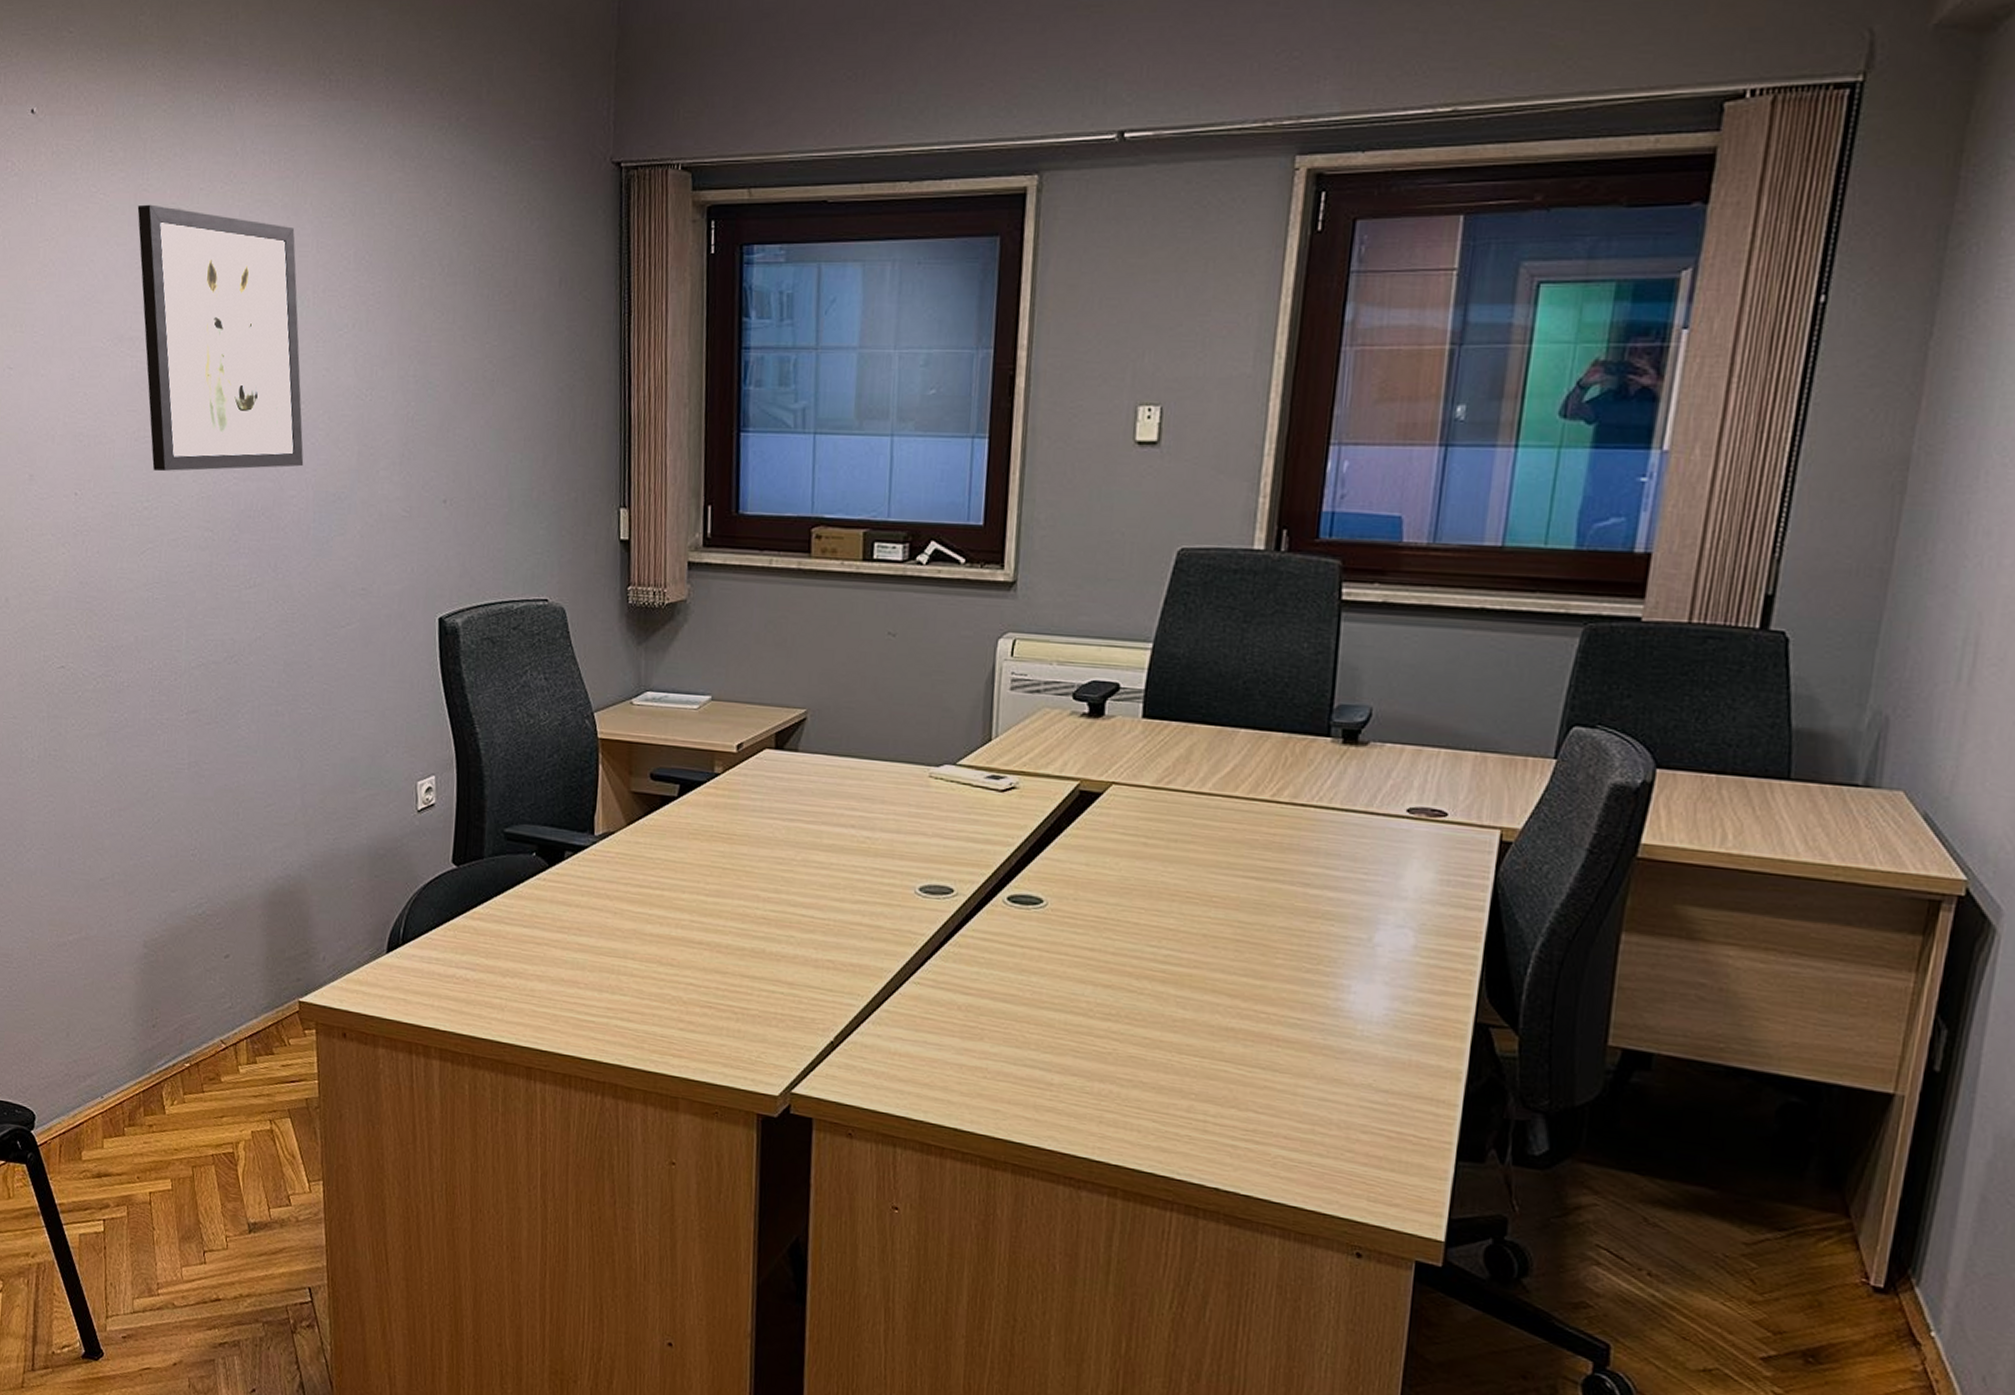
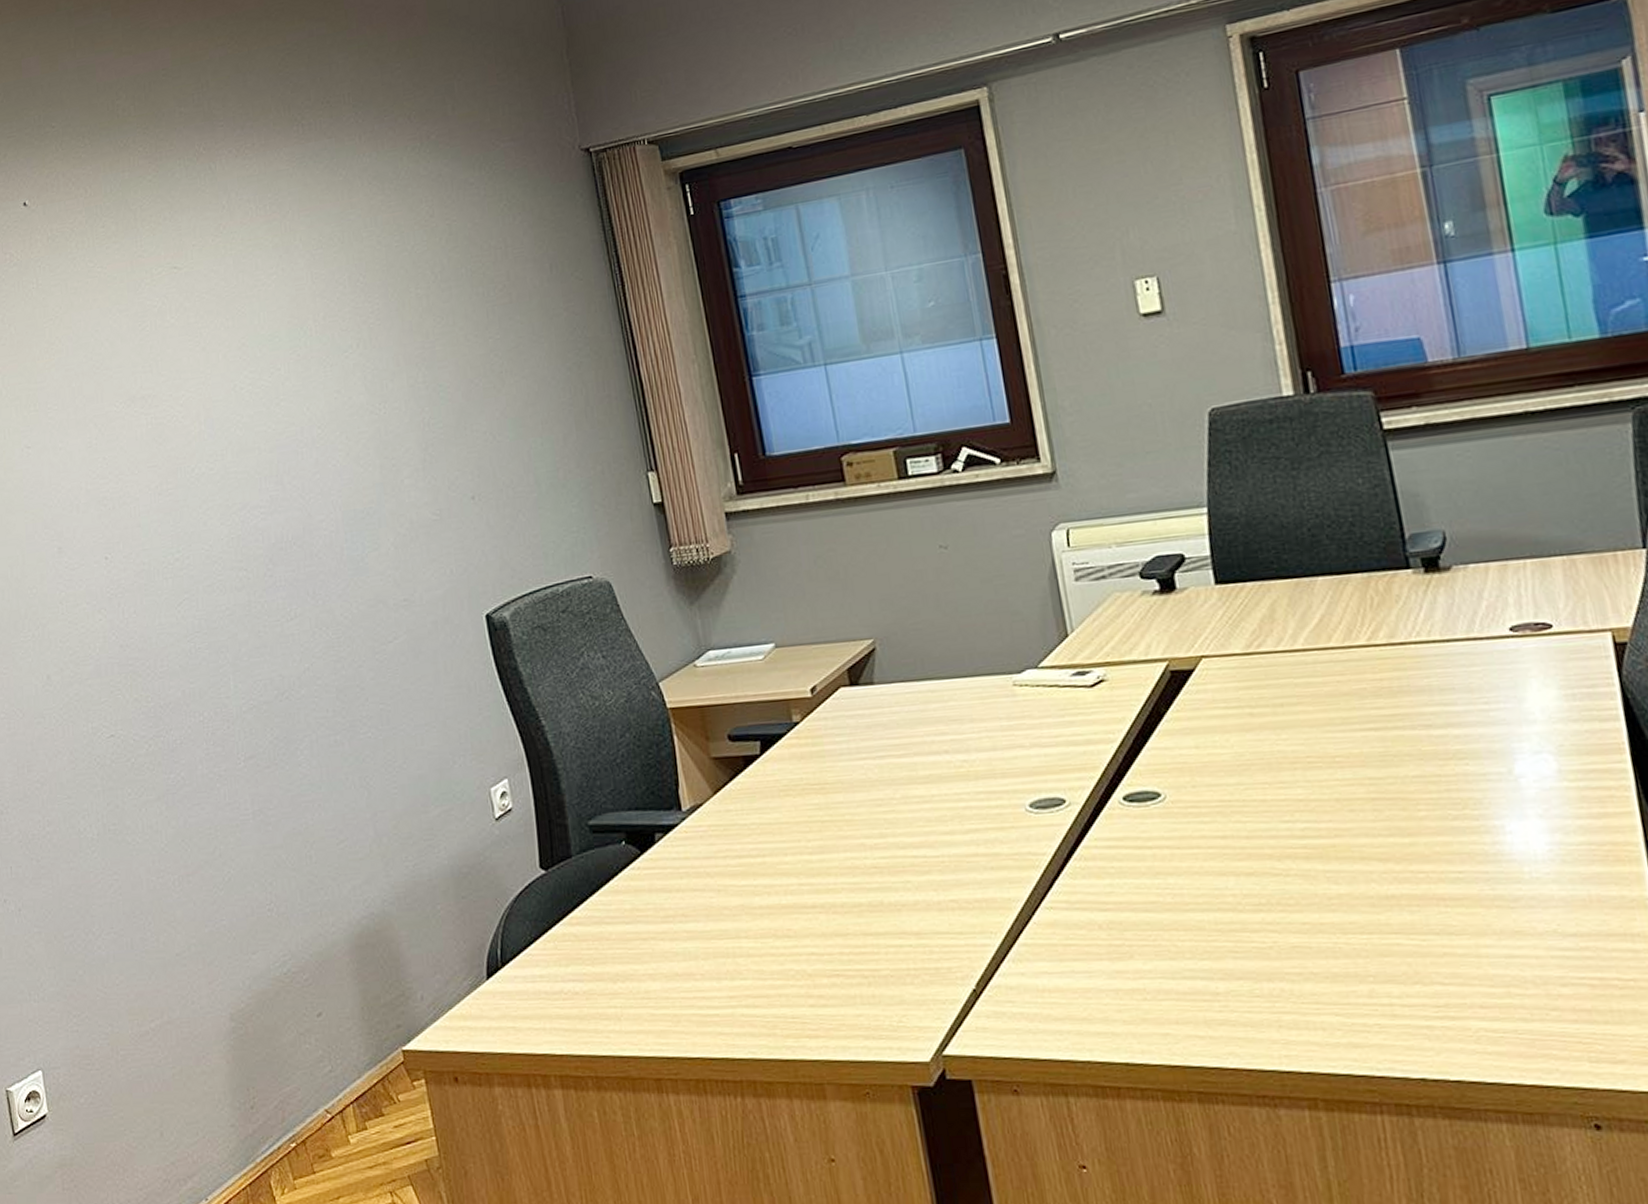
wall art: present [137,204,304,472] -> none [134,264,328,522]

